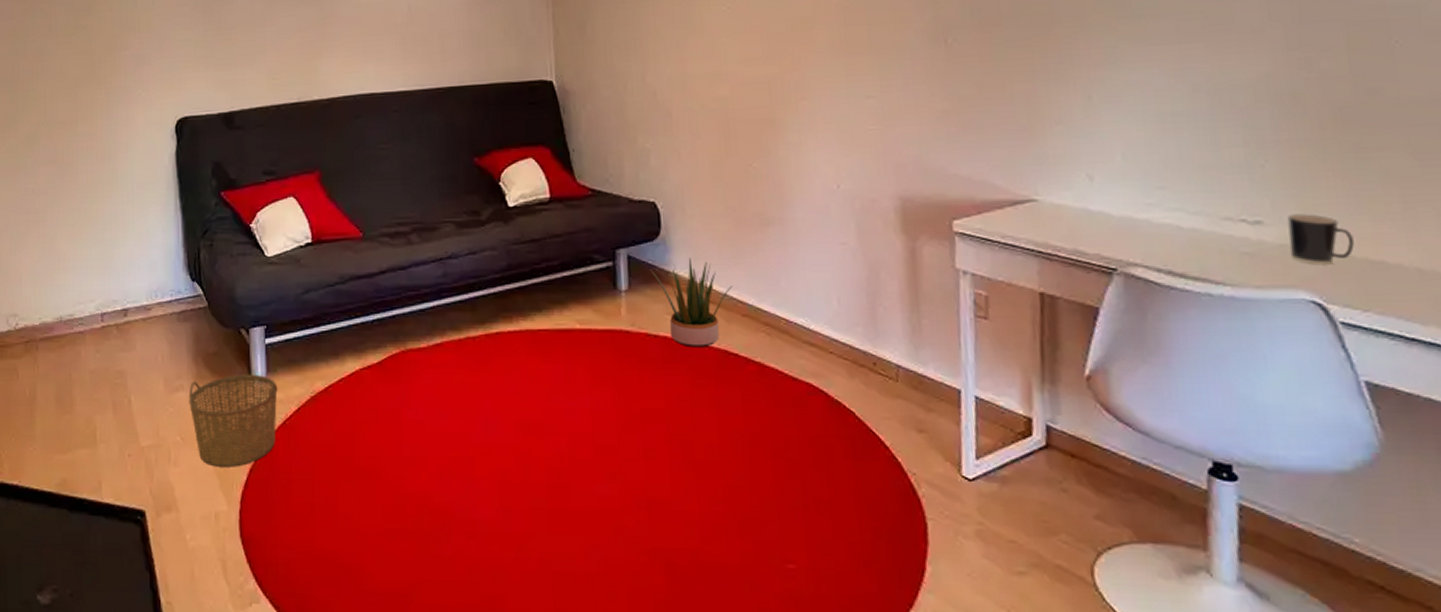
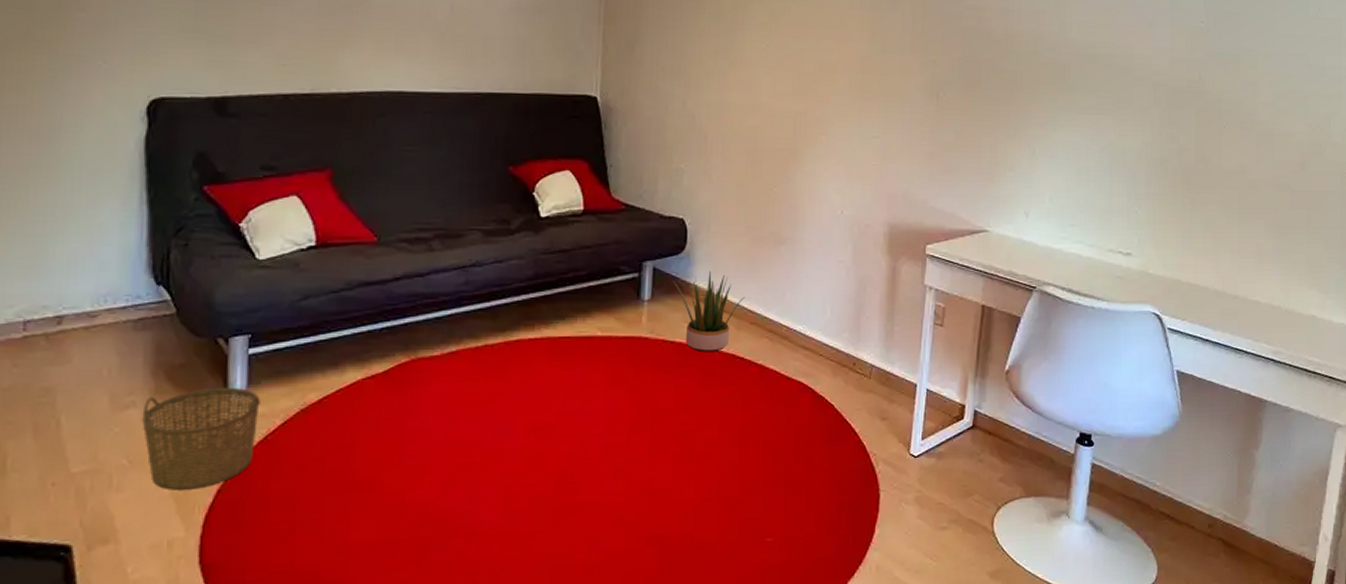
mug: present [1287,214,1354,265] -> none [1145,249,1183,287]

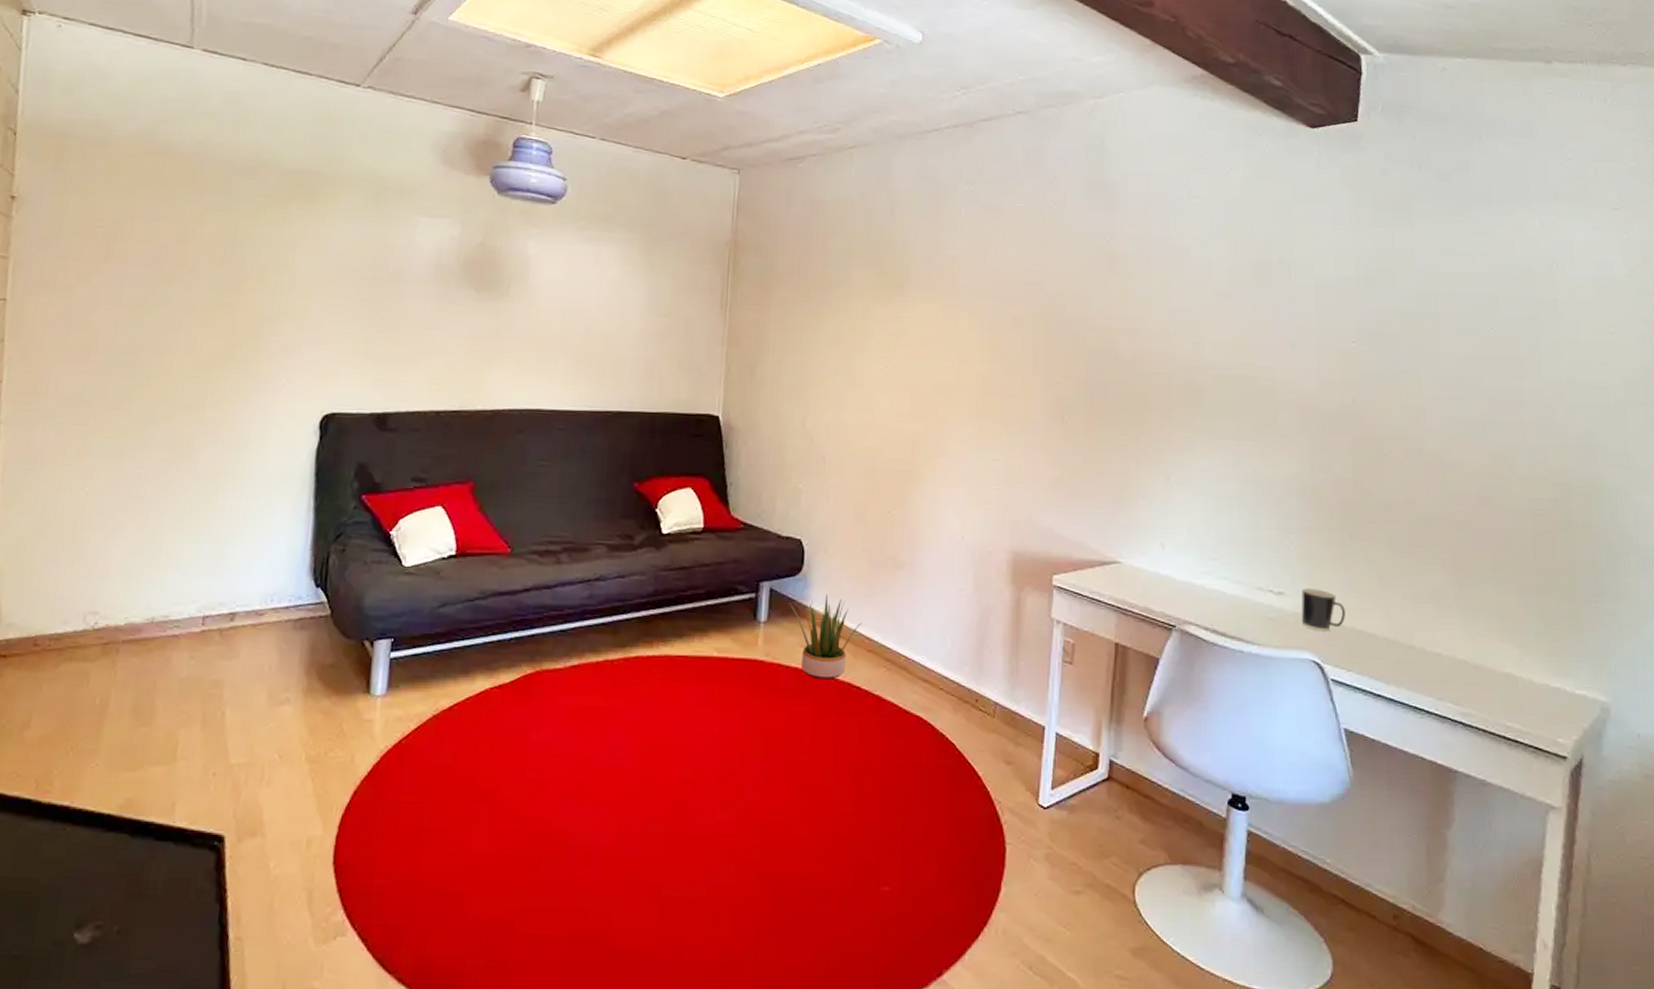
basket: present [142,387,260,490] -> none [293,688,398,789]
mug: none [1145,249,1183,287] -> present [1301,588,1345,632]

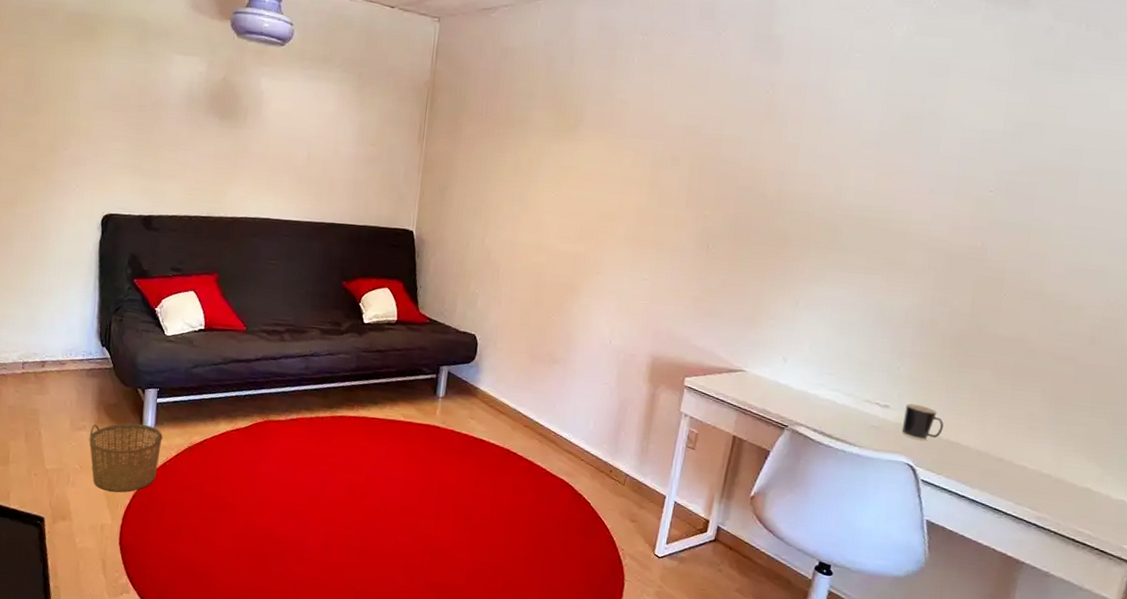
basket: none [293,688,398,789] -> present [89,423,163,493]
potted plant: present [789,594,862,680] -> none [462,379,521,446]

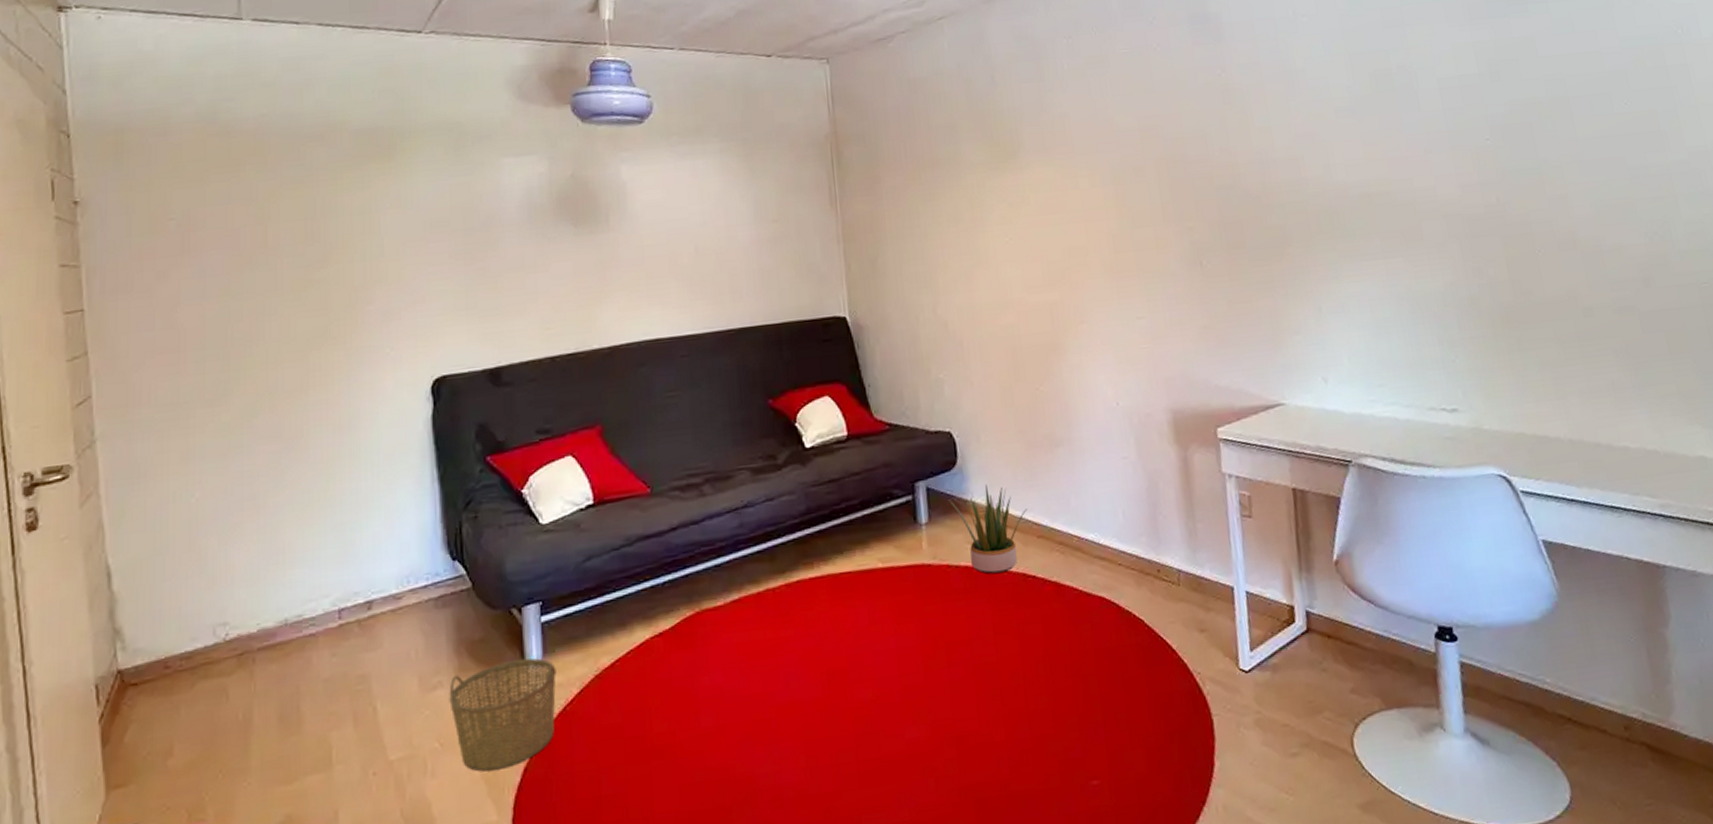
potted plant: none [462,379,521,446] -> present [948,484,1028,575]
mug: present [901,403,944,441] -> none [1475,400,1525,444]

